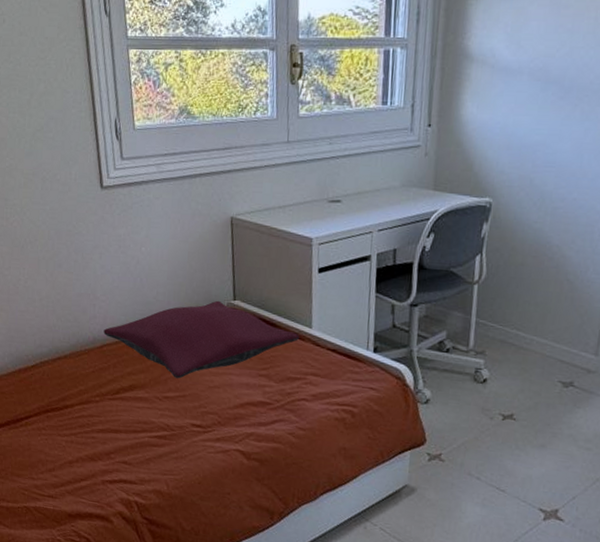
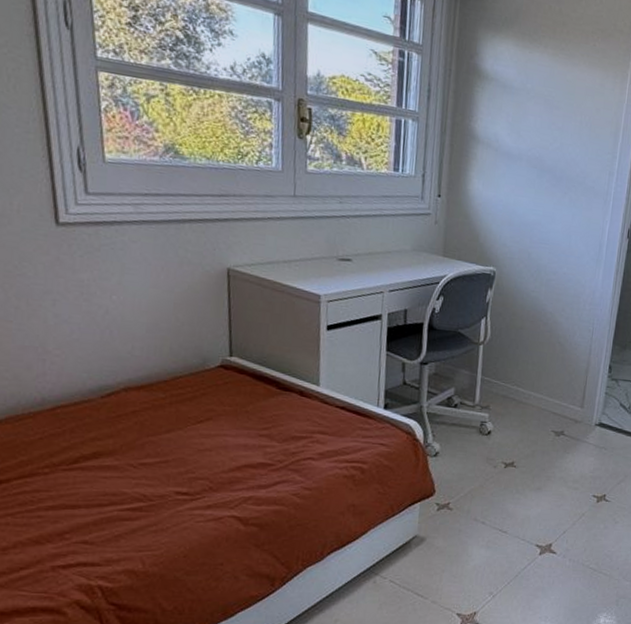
pillow: present [103,300,299,379] -> none [56,356,305,443]

